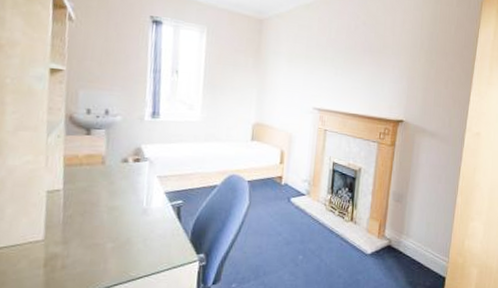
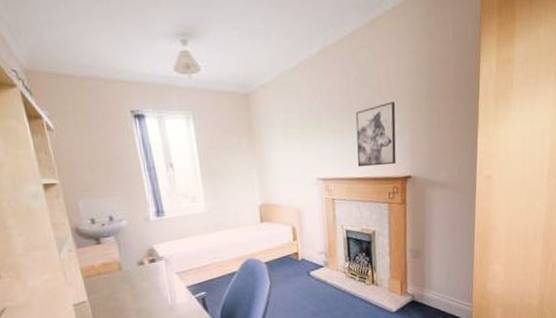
wall art: none [354,49,398,107] -> present [355,102,397,167]

